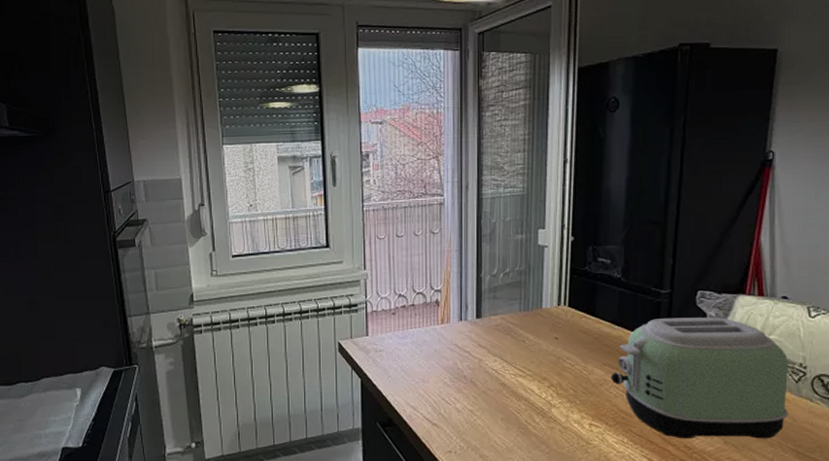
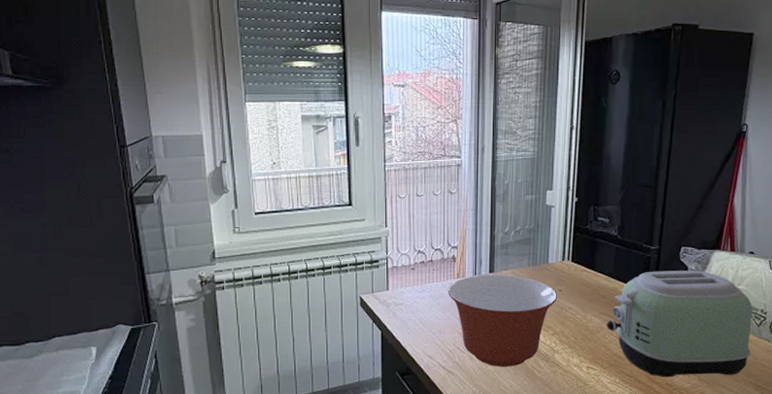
mixing bowl: none [431,320,553,421] -> present [447,275,557,367]

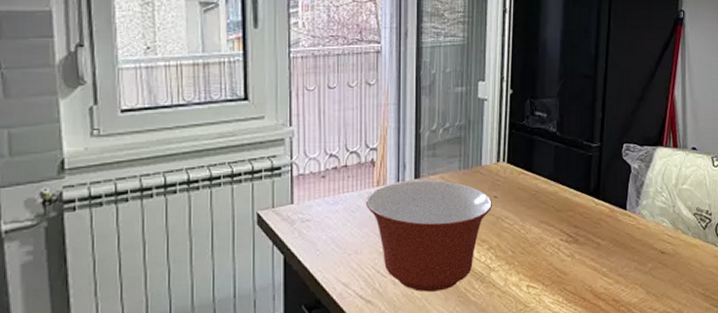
toaster: present [607,270,752,378] -> none [547,169,698,293]

